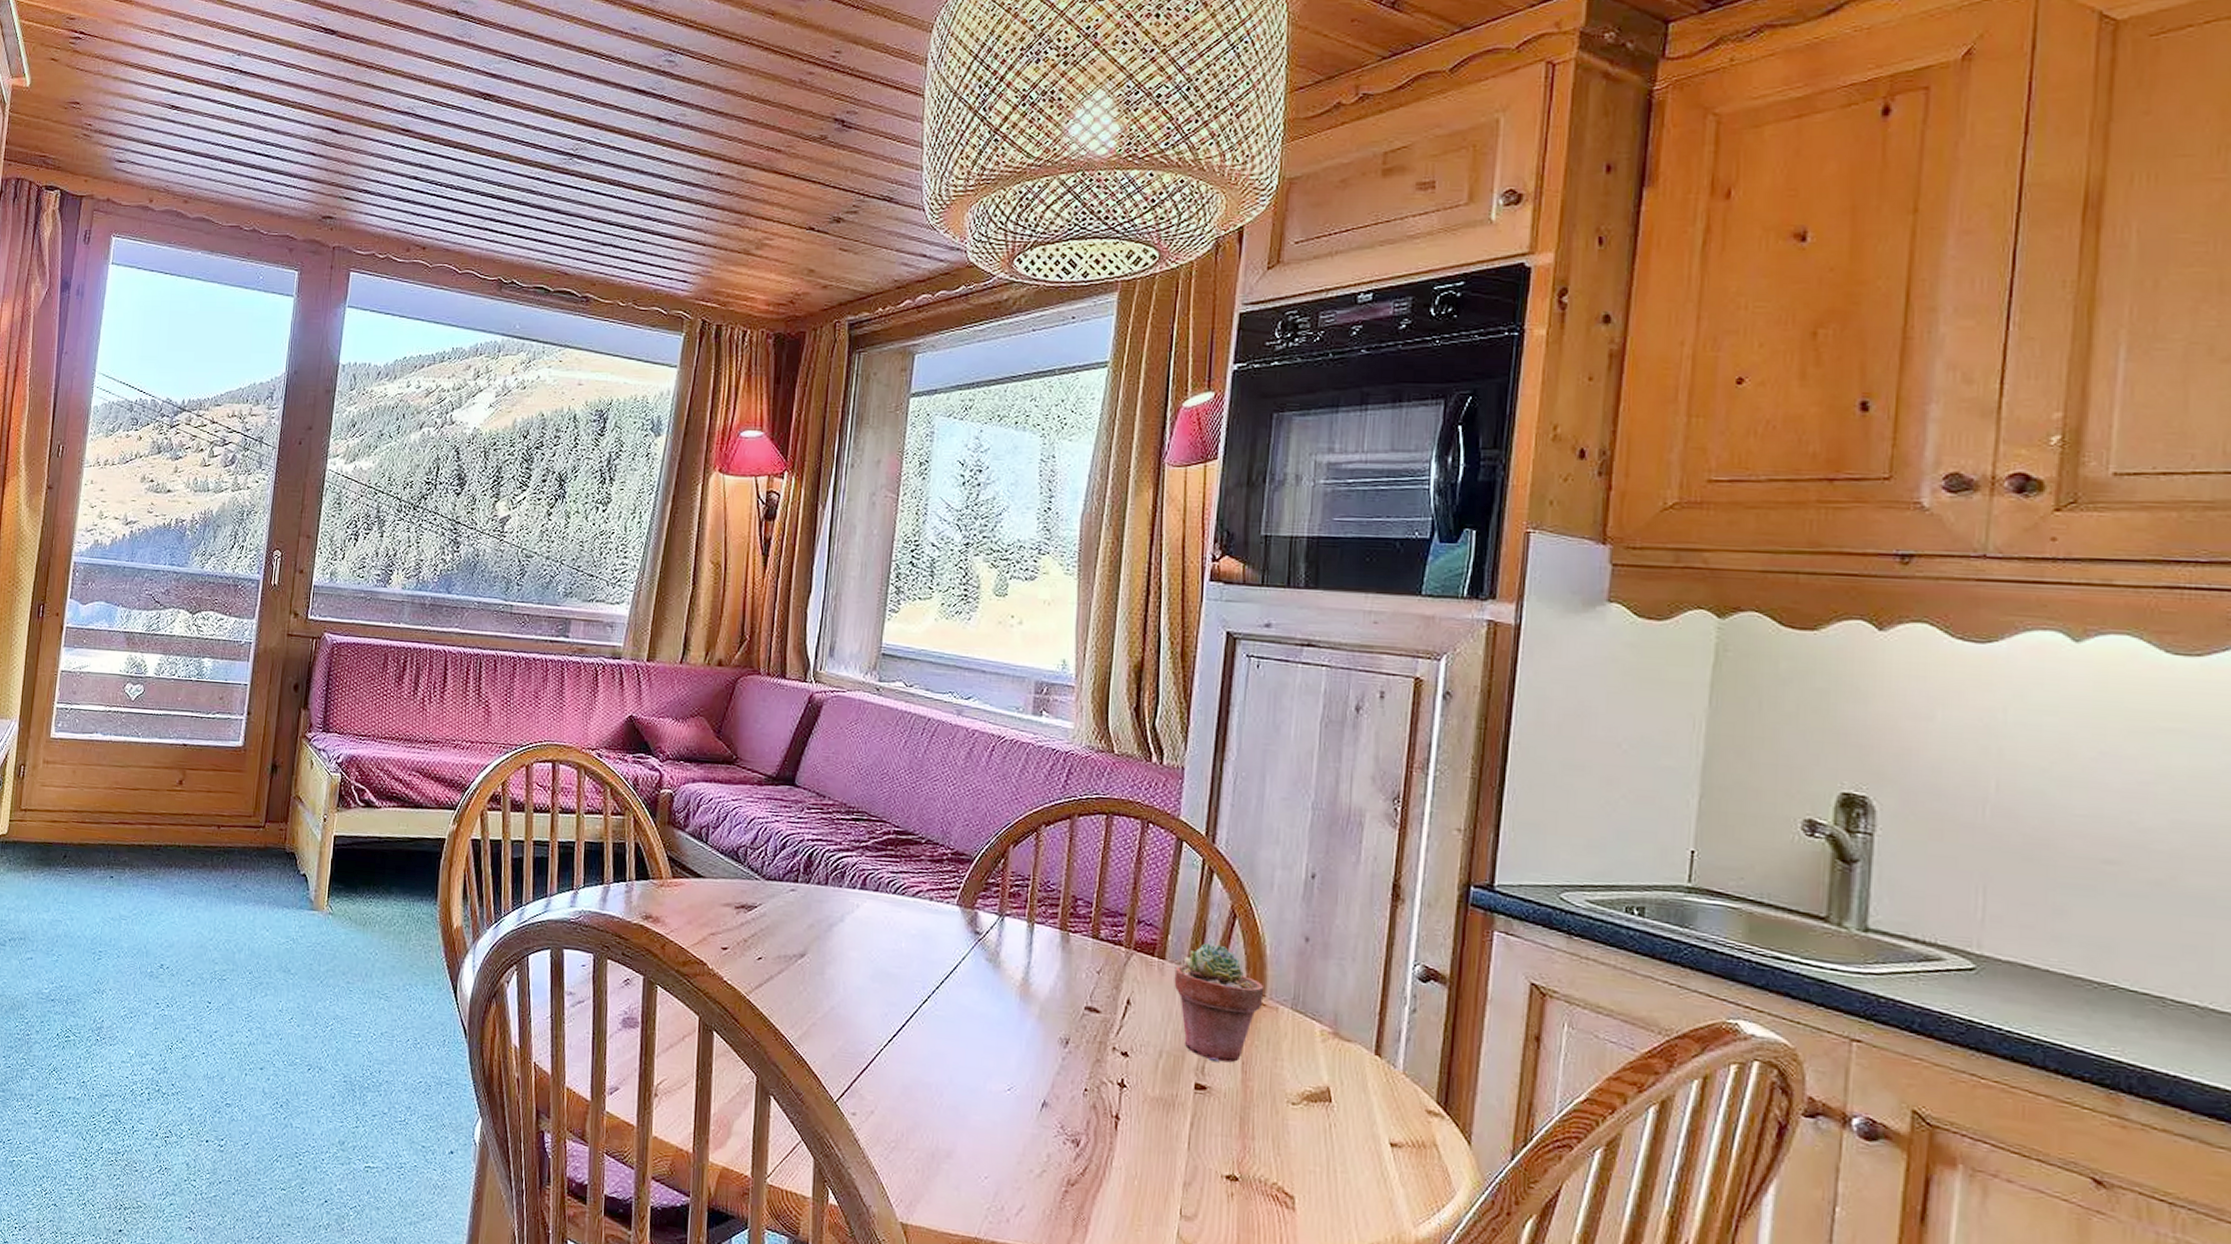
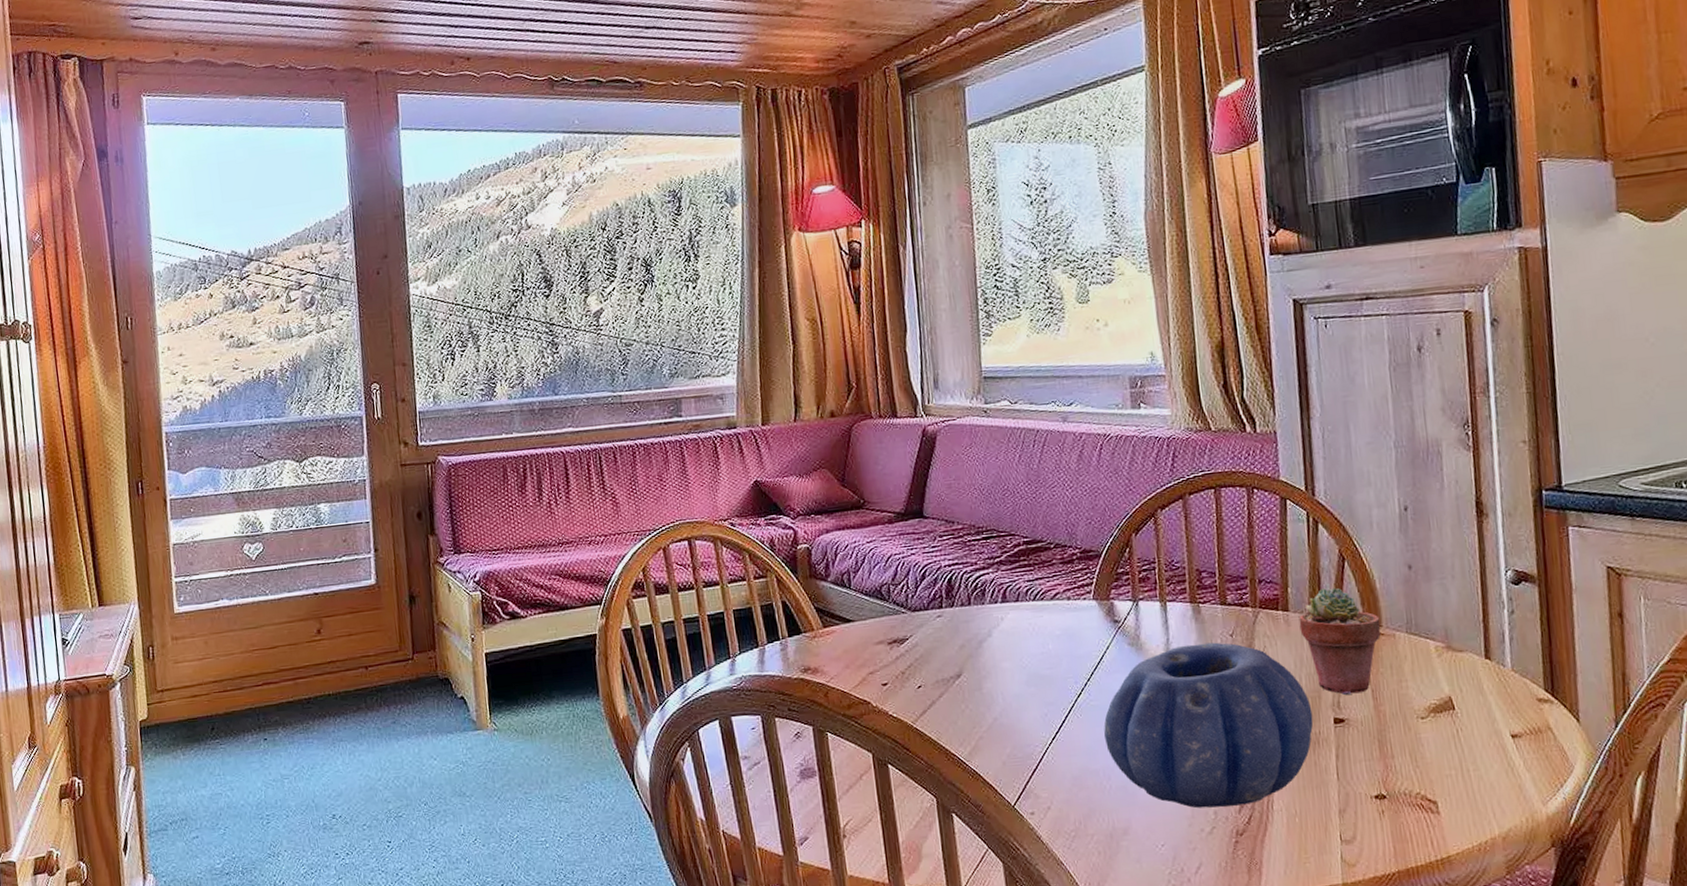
decorative bowl: none [944,972,1173,1155] -> present [1104,642,1314,808]

